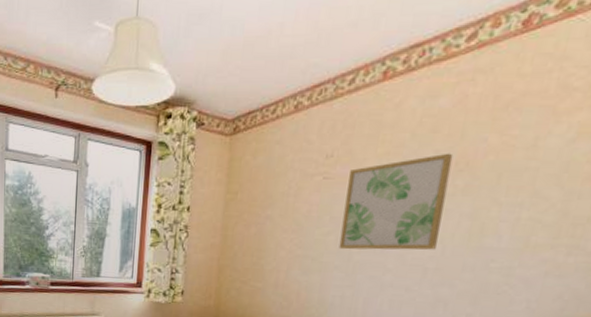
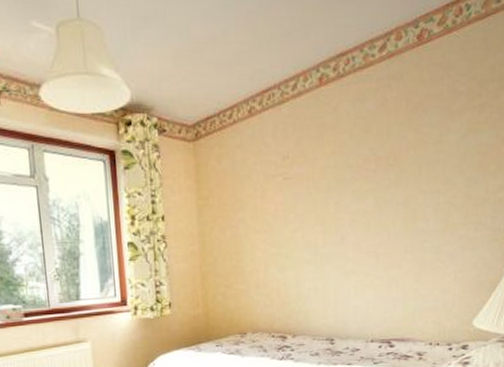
wall art: present [339,153,454,250] -> none [305,150,384,245]

